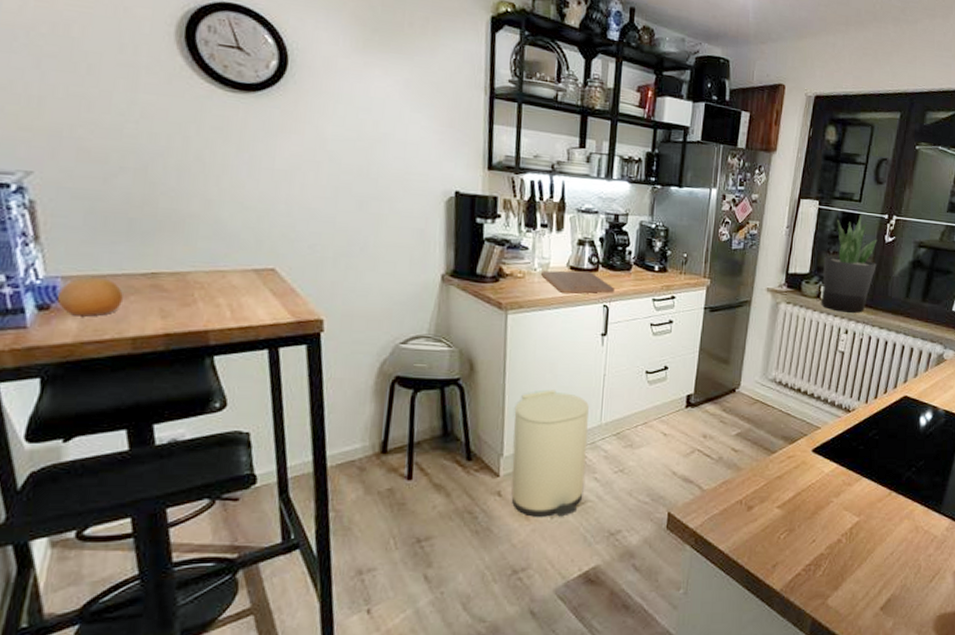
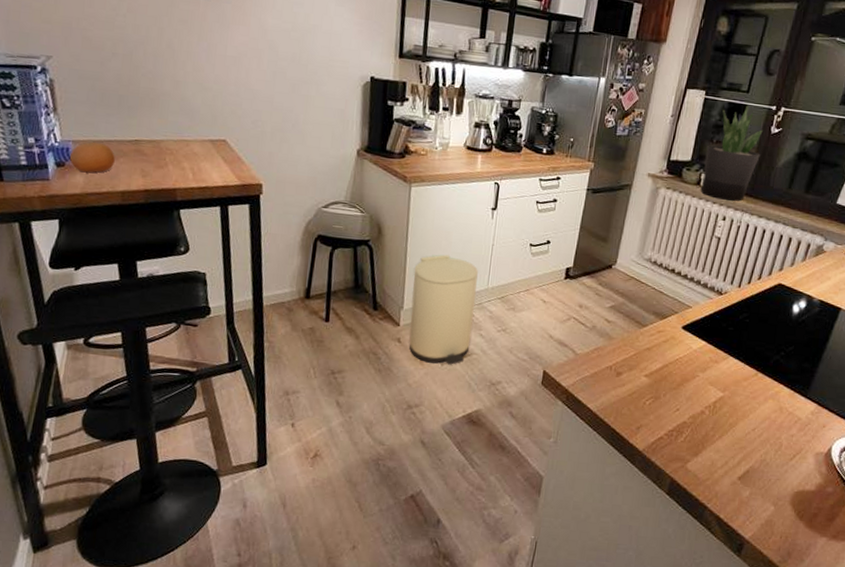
cutting board: present [541,270,616,295] -> none [441,149,506,173]

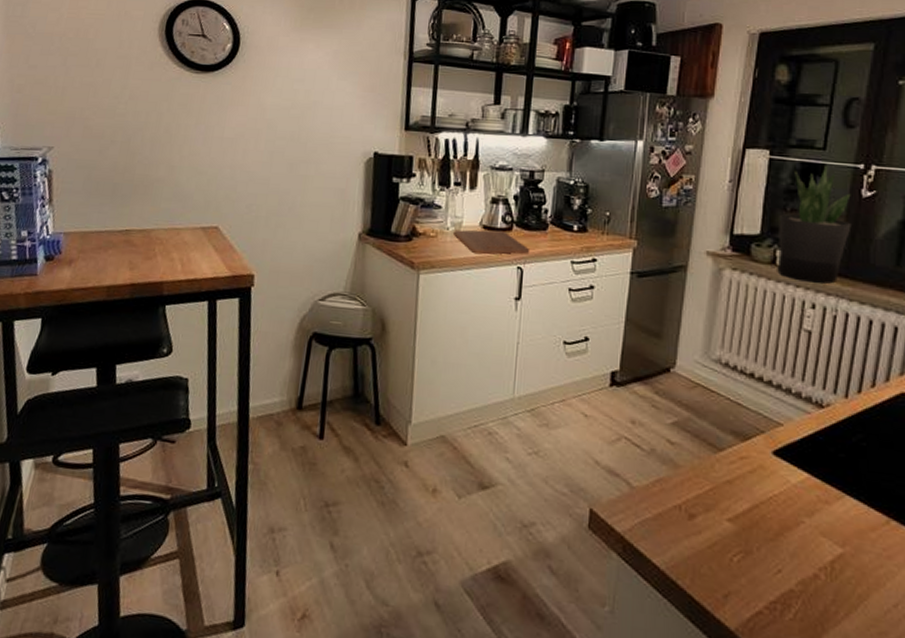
fruit: present [70,142,115,173] -> none [59,233,104,267]
pedal bin: present [409,254,478,365] -> none [418,355,501,498]
cutting board: none [441,149,506,173] -> present [454,229,530,255]

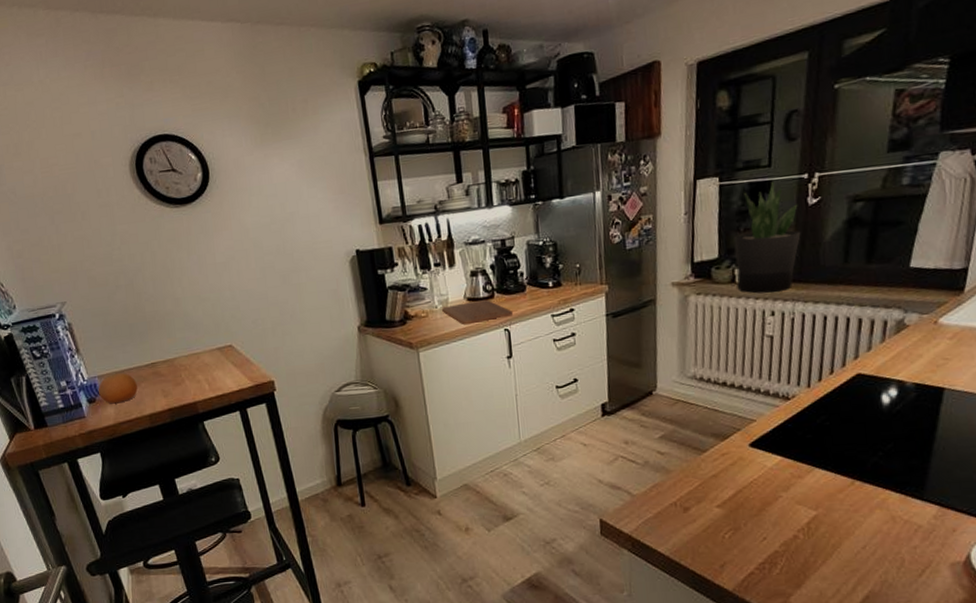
fruit: none [59,233,104,267] -> present [98,373,138,404]

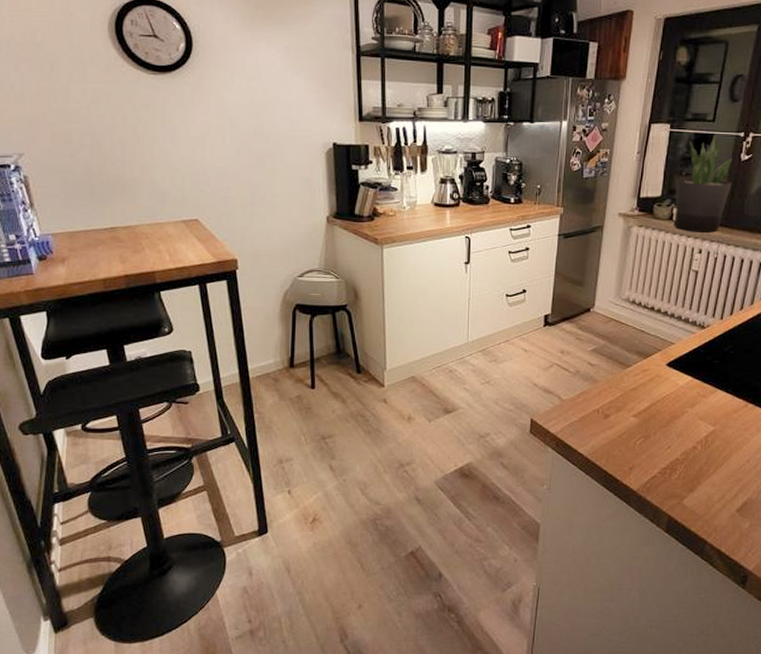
fruit: present [98,373,138,404] -> none [51,233,93,264]
cutting board: present [442,299,514,325] -> none [410,206,476,228]

